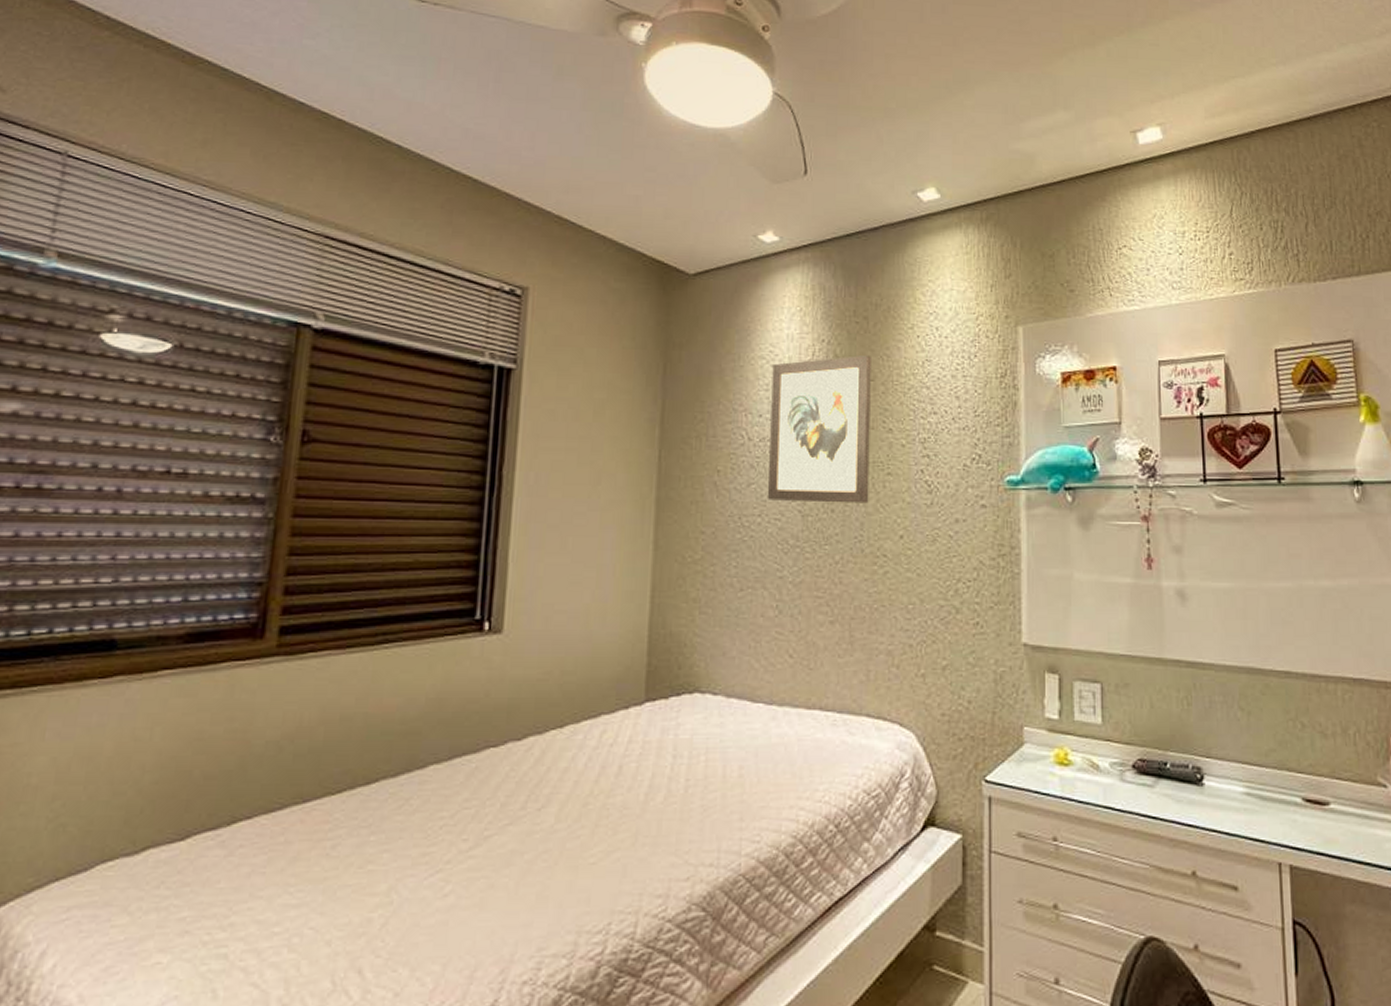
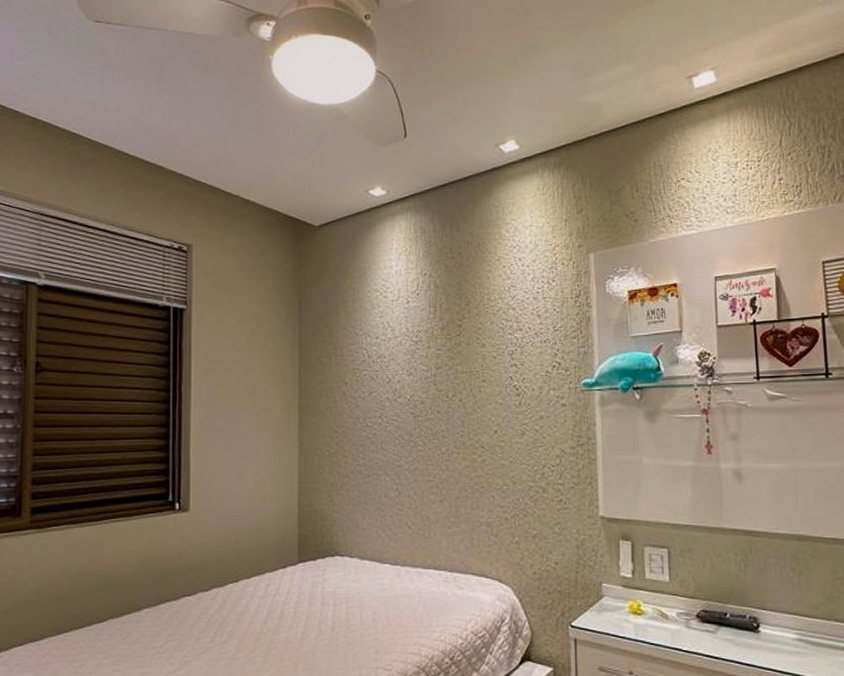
wall art: present [768,354,871,504] -> none [385,284,468,406]

